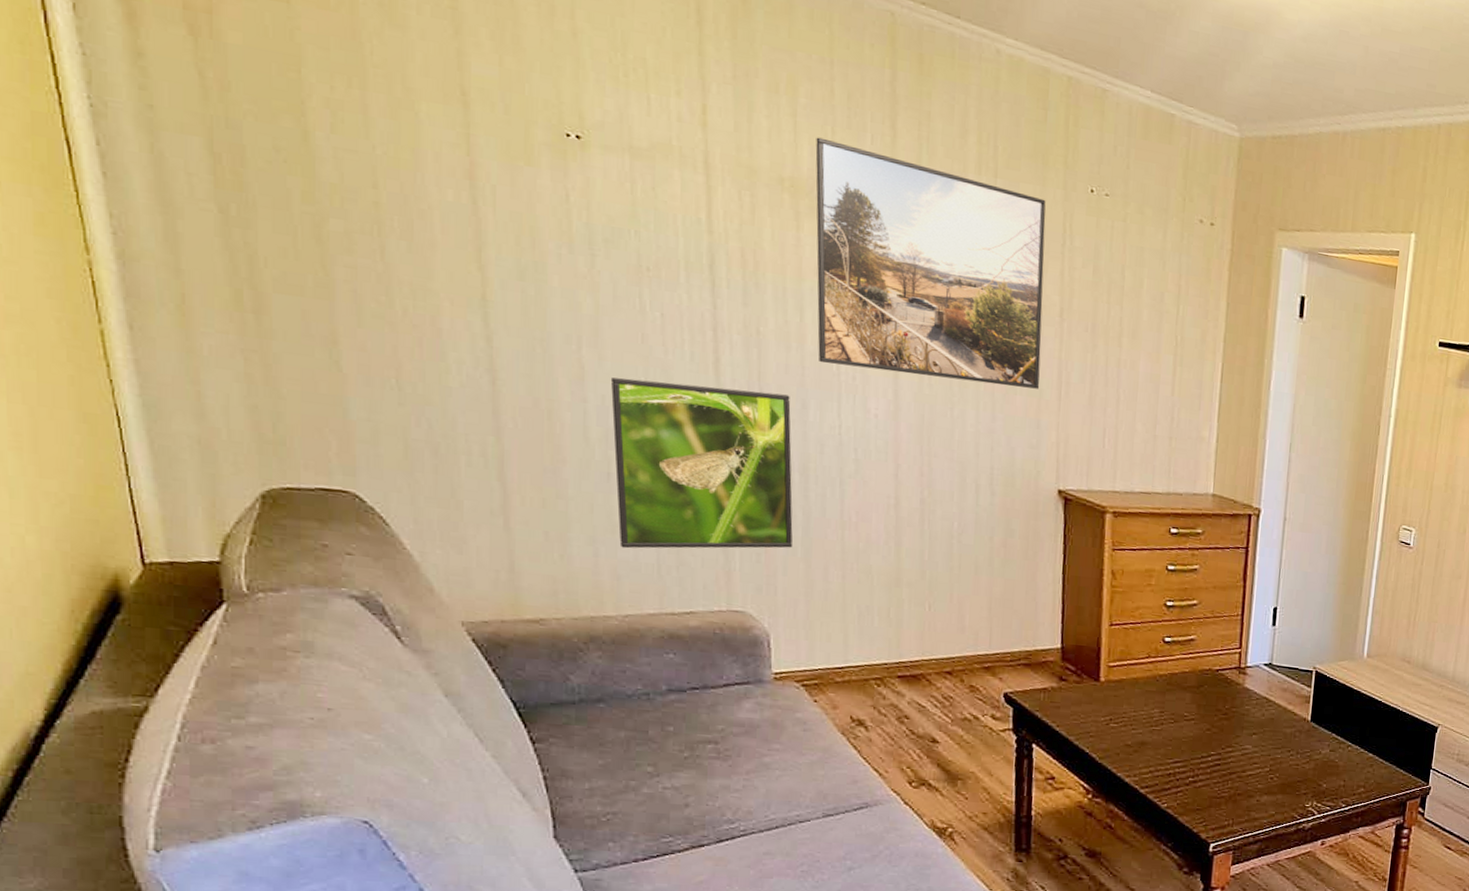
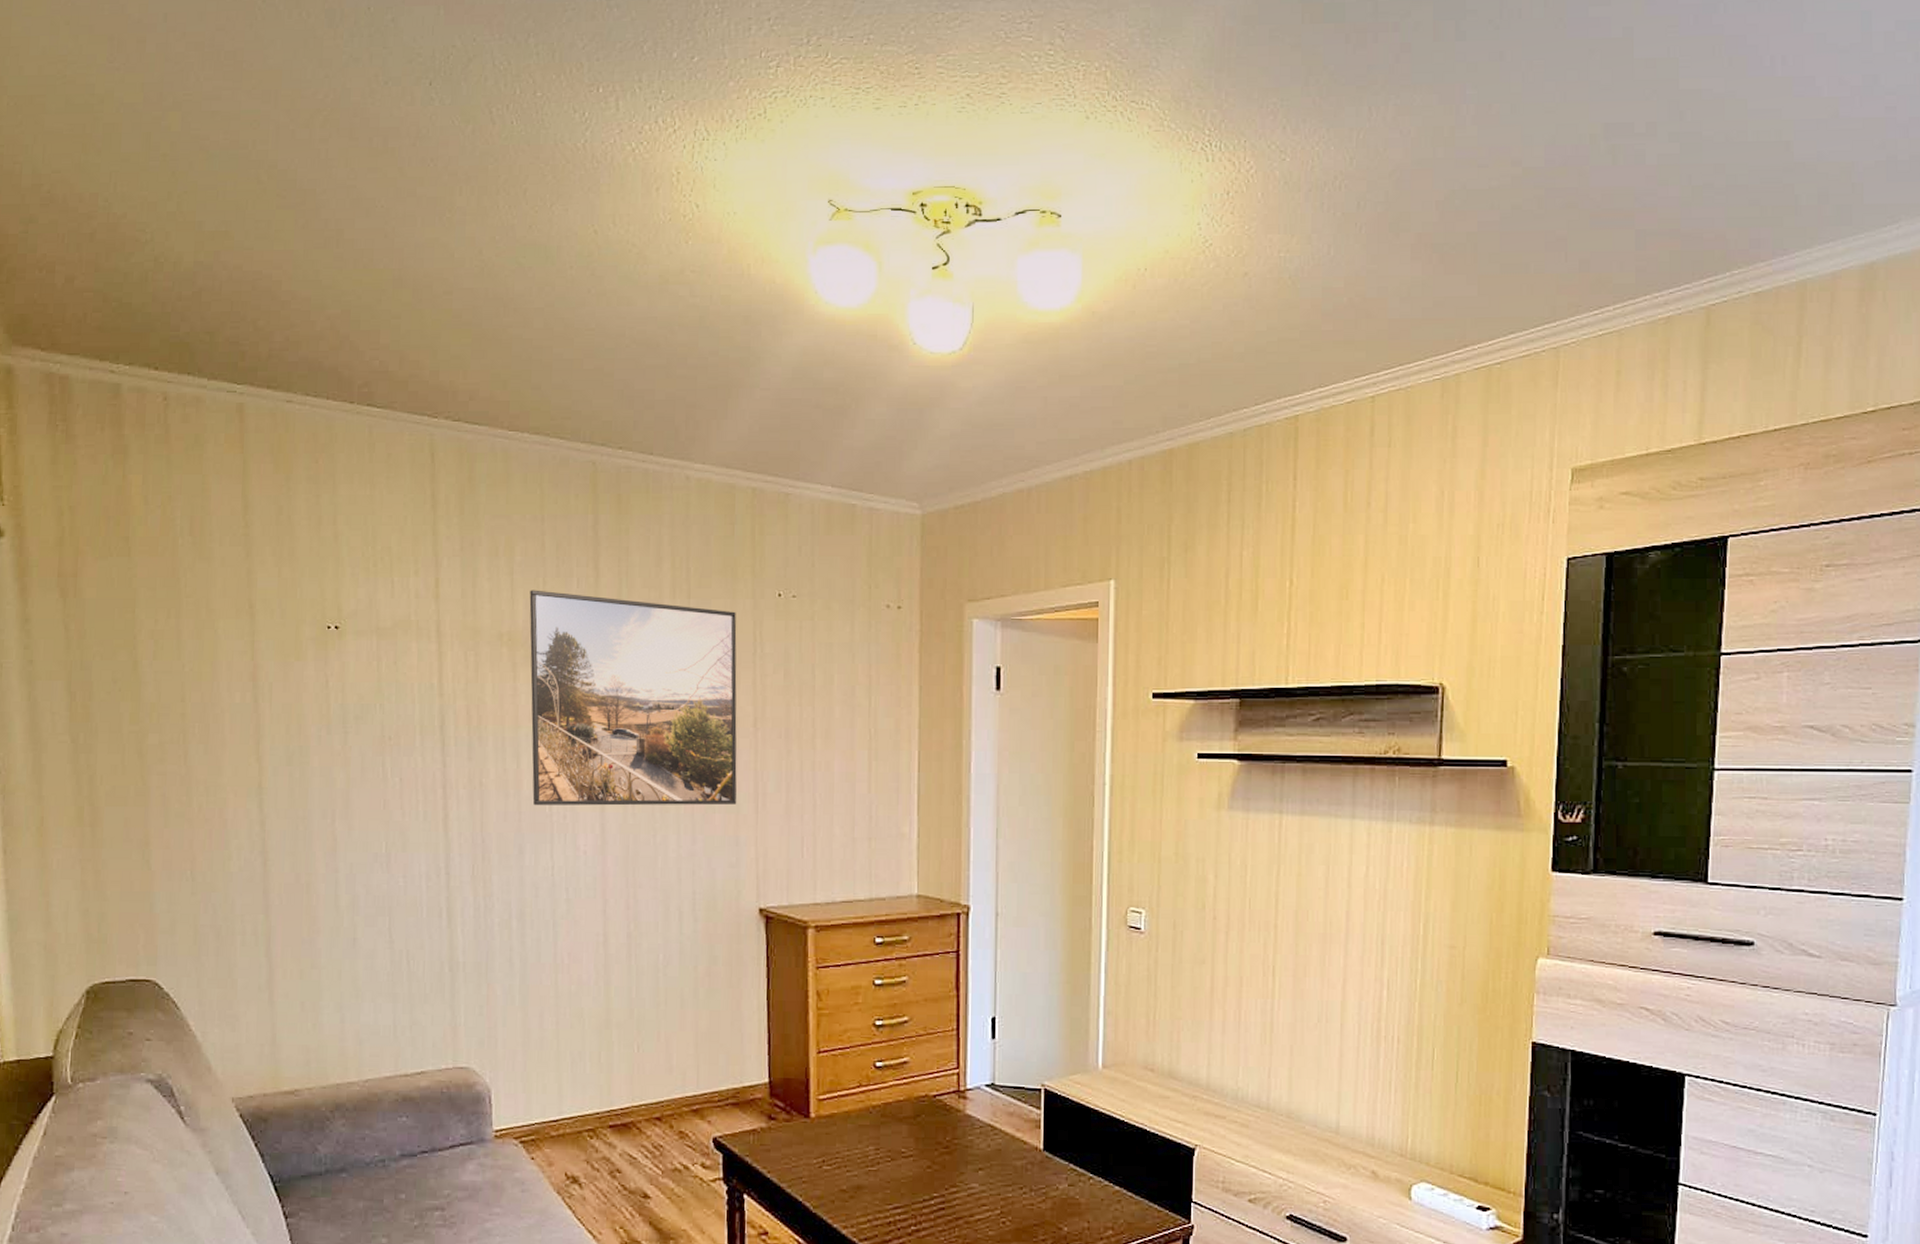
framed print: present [610,377,793,549] -> none [357,842,512,1012]

